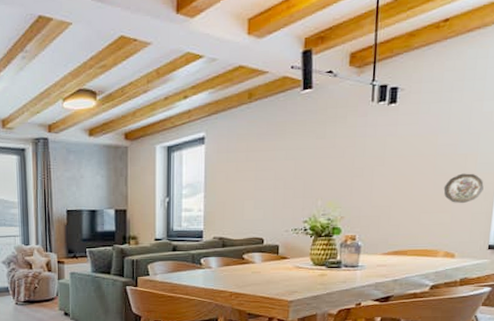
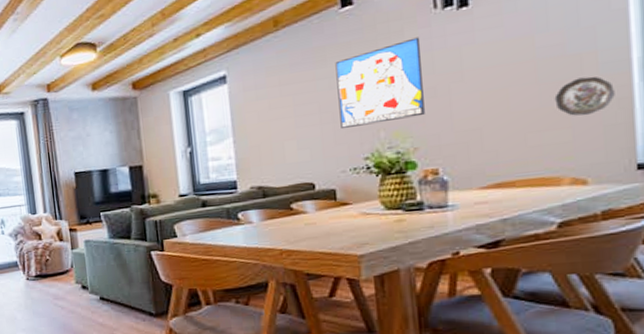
wall art: none [289,124,358,194] -> present [335,37,425,128]

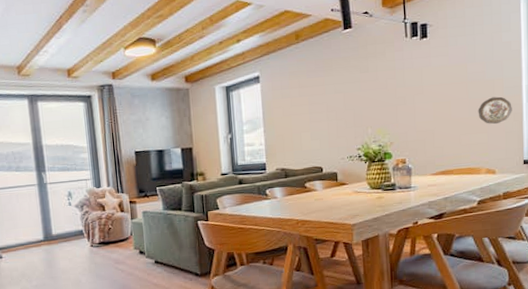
wall art: present [335,37,425,128] -> none [339,58,398,125]

